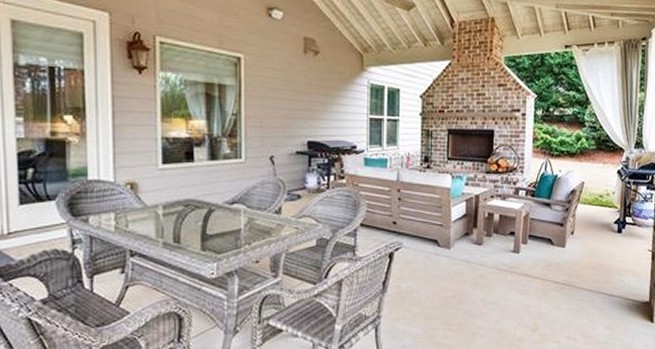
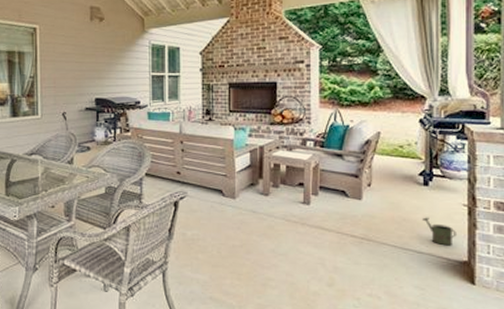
watering can: none [615,262,642,288] -> present [422,217,456,246]

